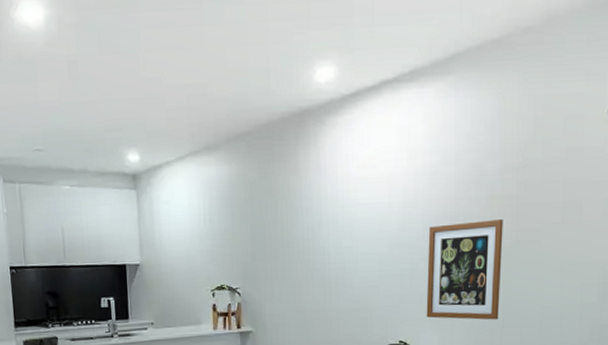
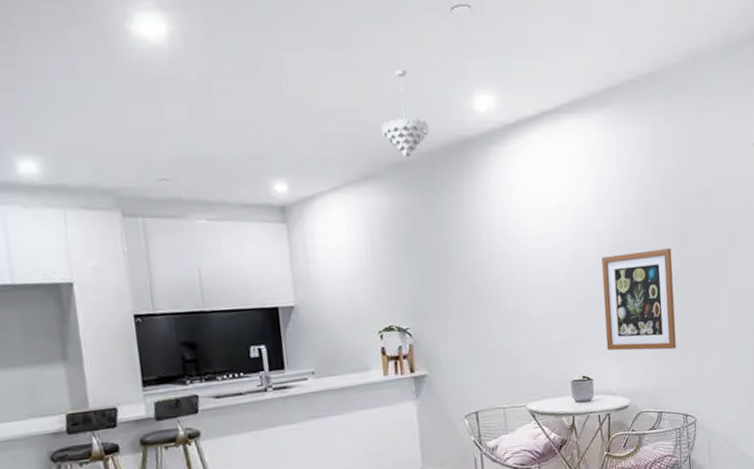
pendant light: none [225,43,270,128] -> present [381,69,429,157]

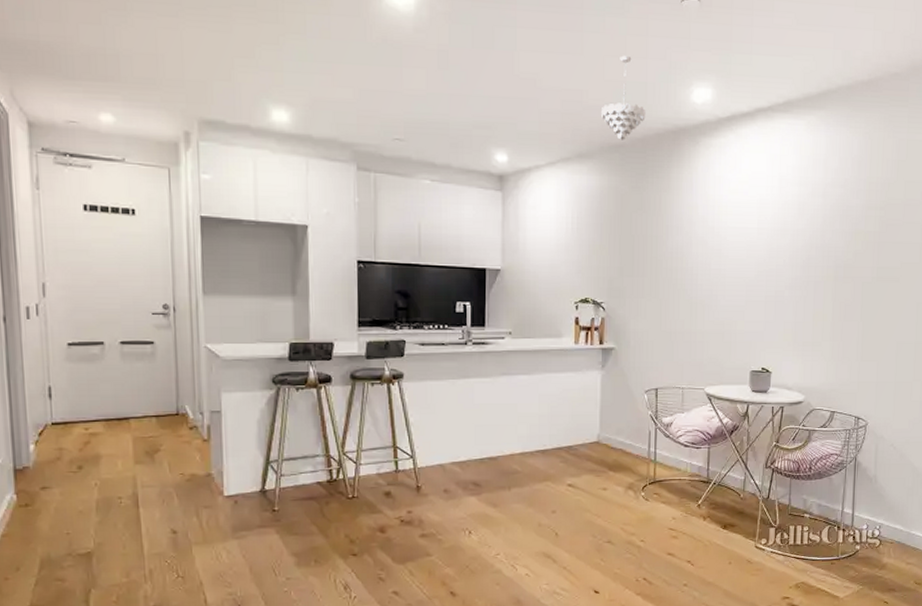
wall art: present [601,248,677,351] -> none [789,254,866,353]

